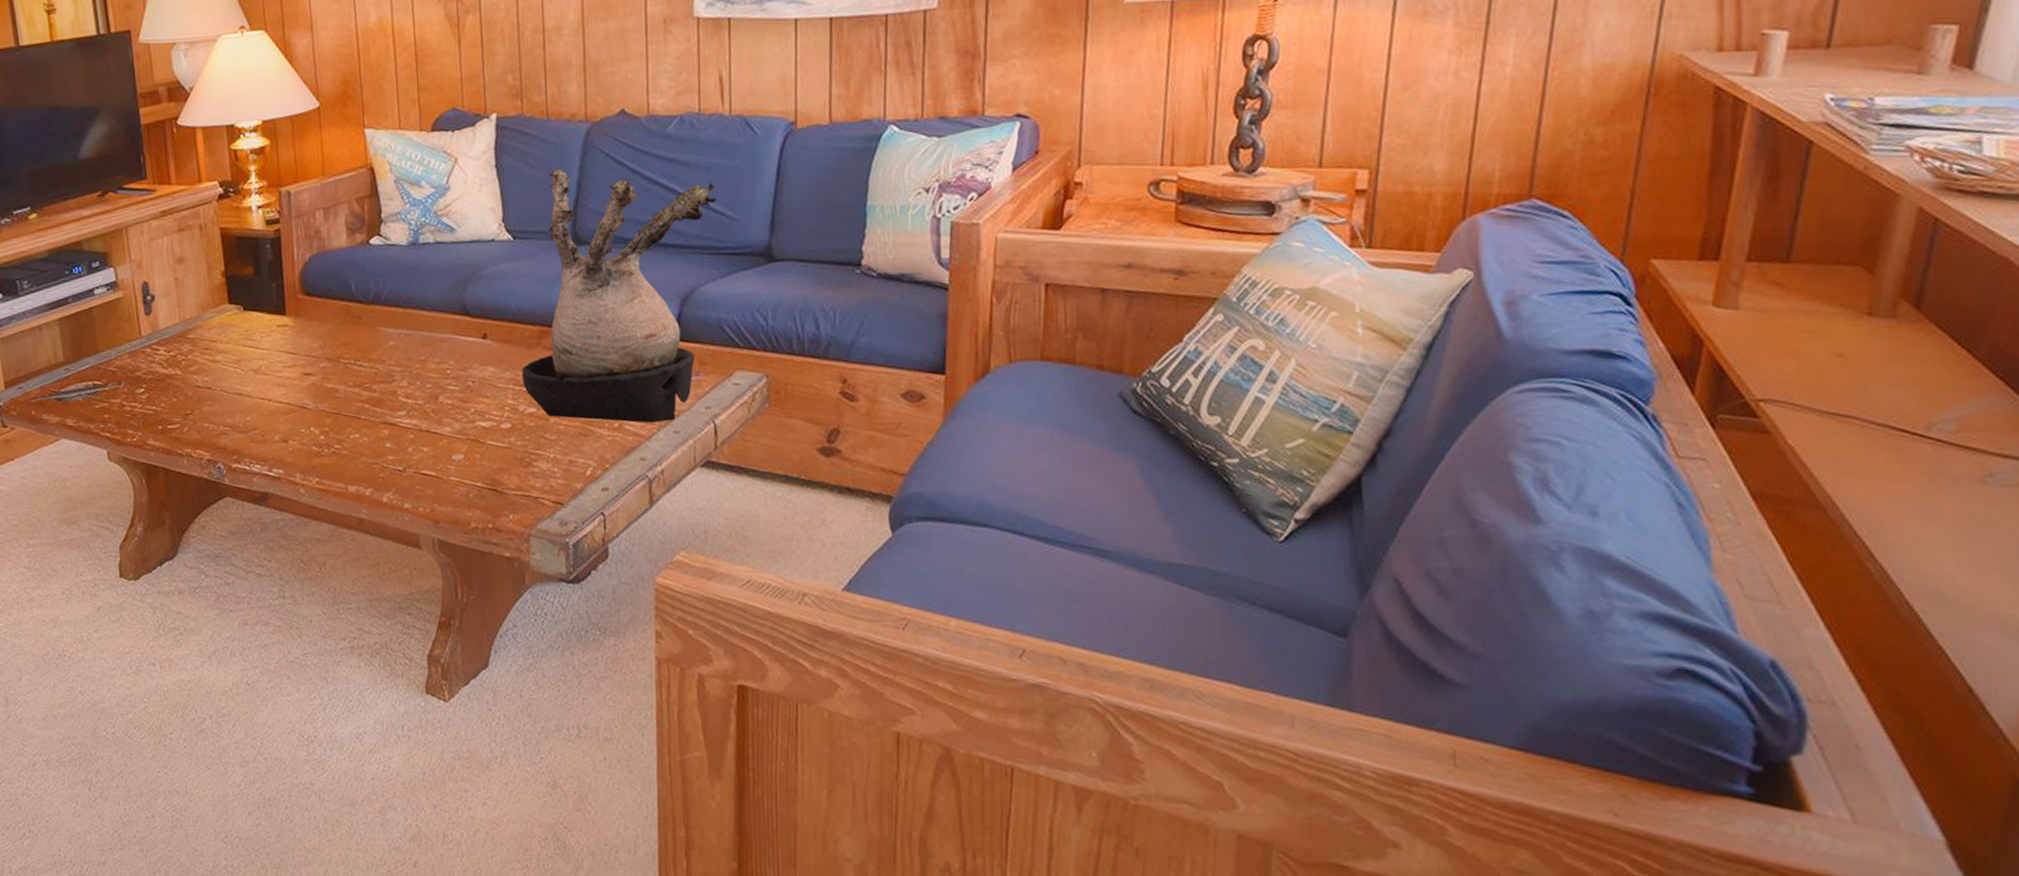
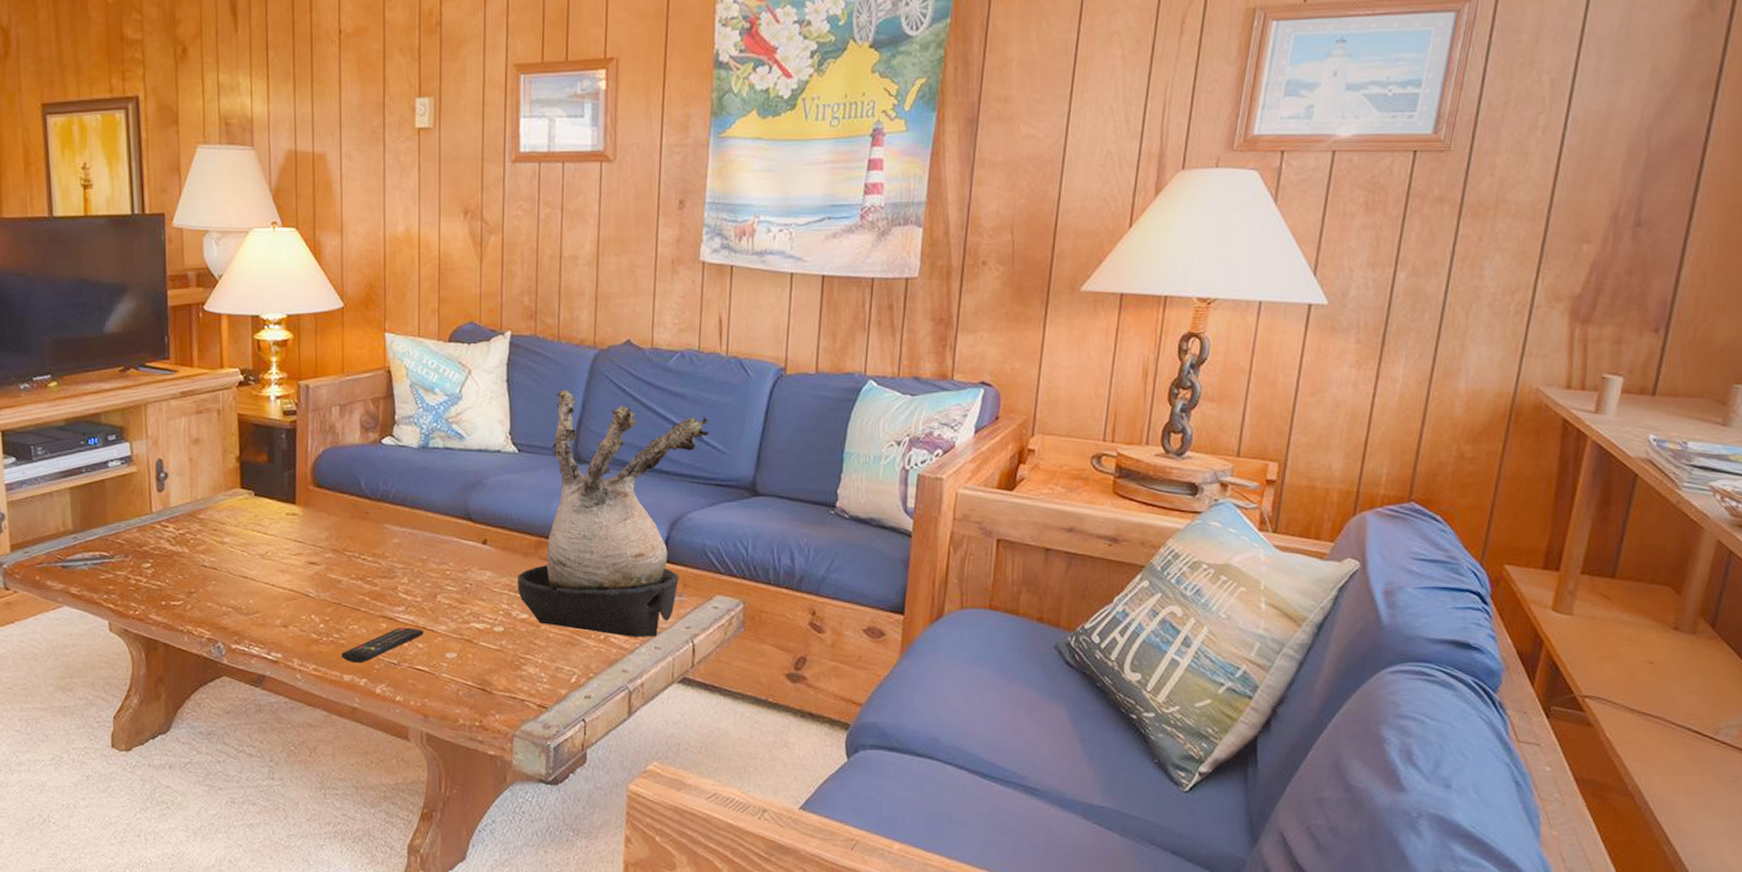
remote control: none [344,432,428,473] -> present [341,627,424,663]

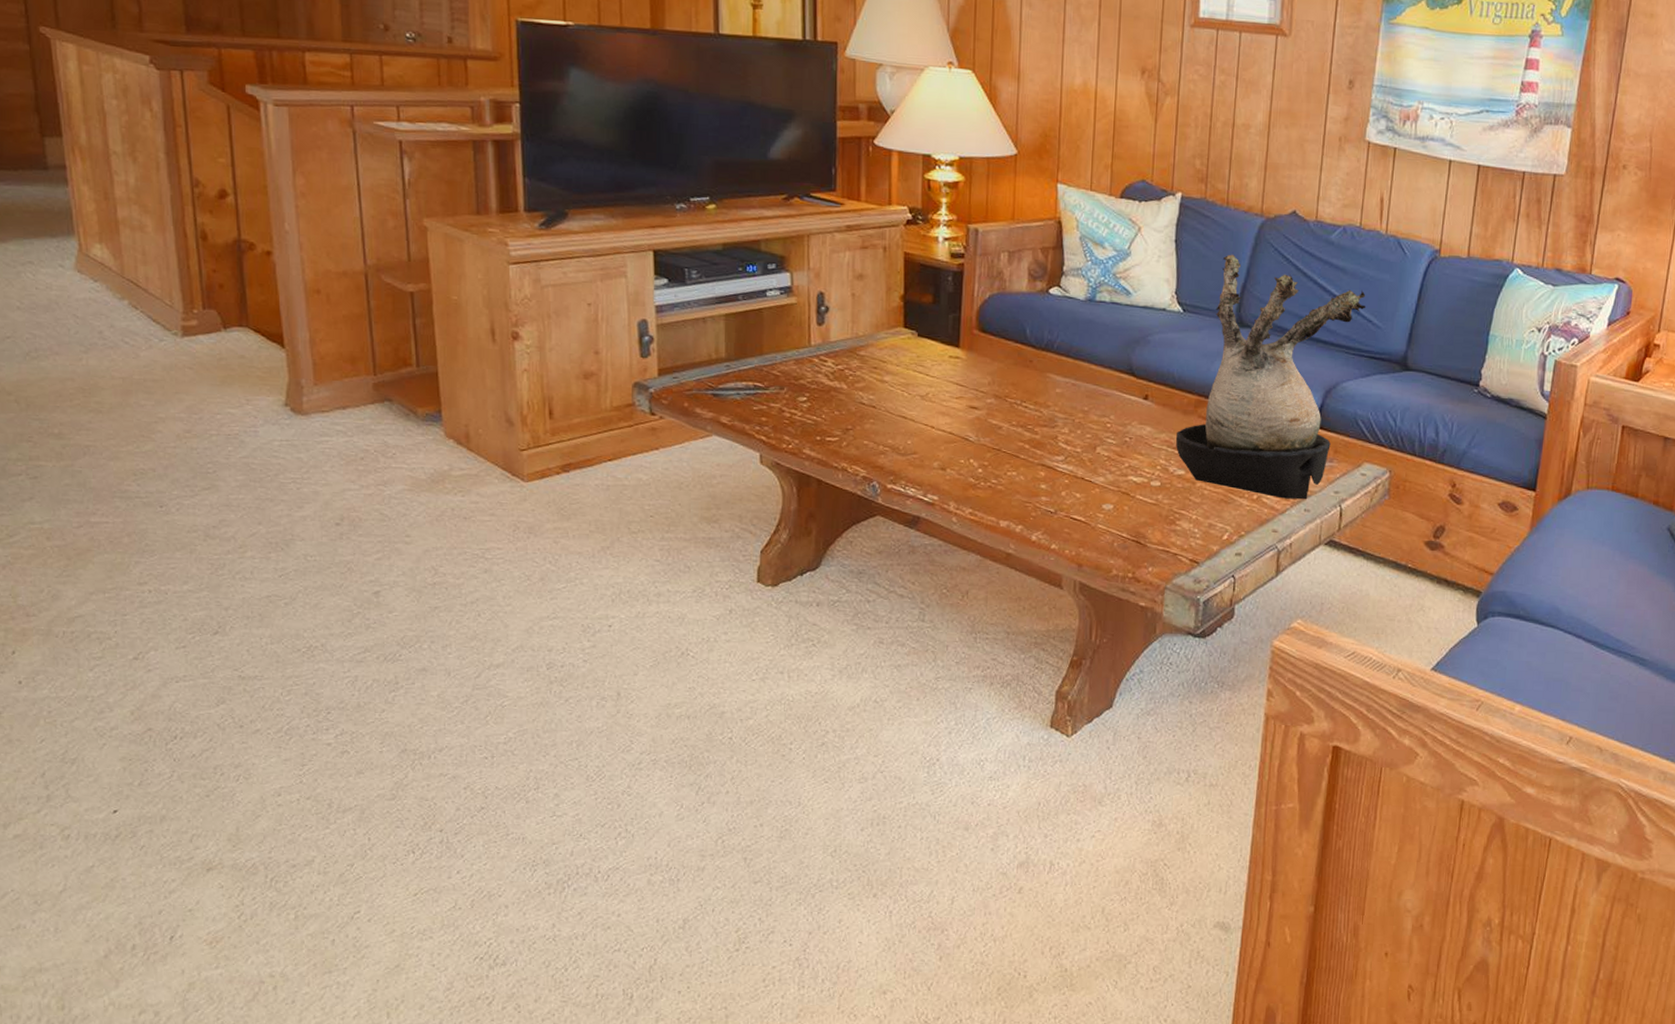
remote control: present [341,627,424,663] -> none [998,476,1082,510]

